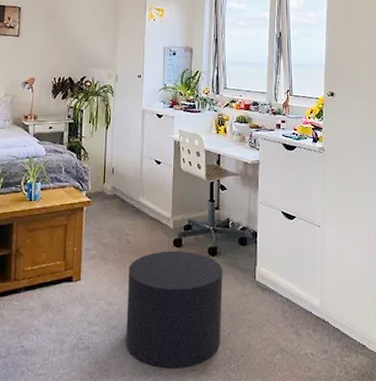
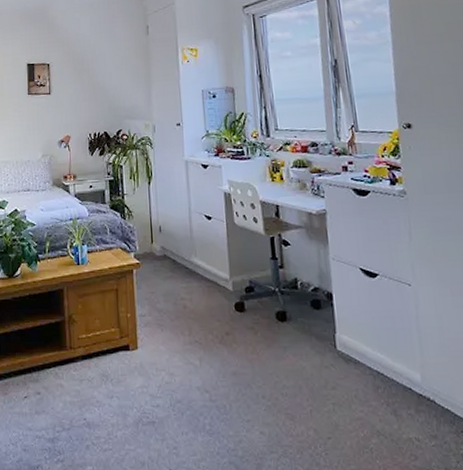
stool: present [126,250,223,369] -> none [188,315,302,449]

